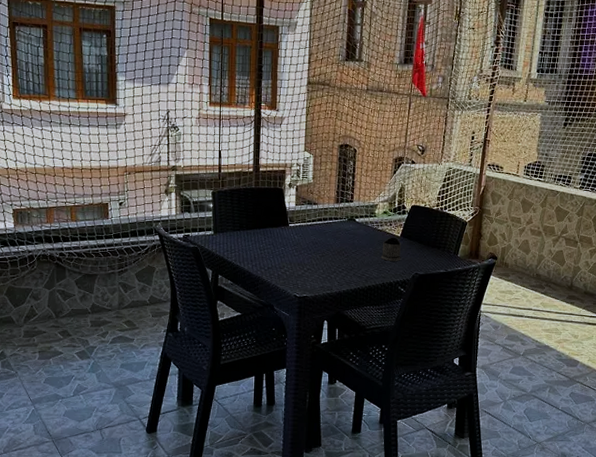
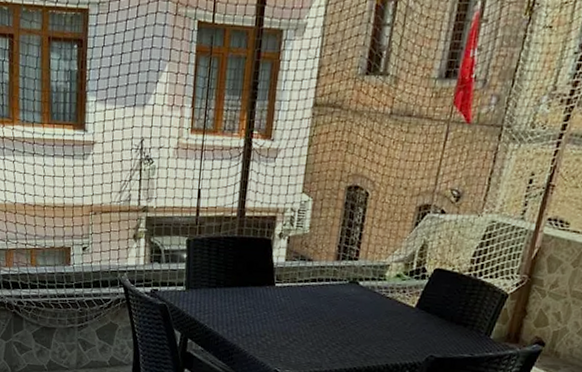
tea glass holder: present [381,237,402,261] -> none [387,307,416,339]

